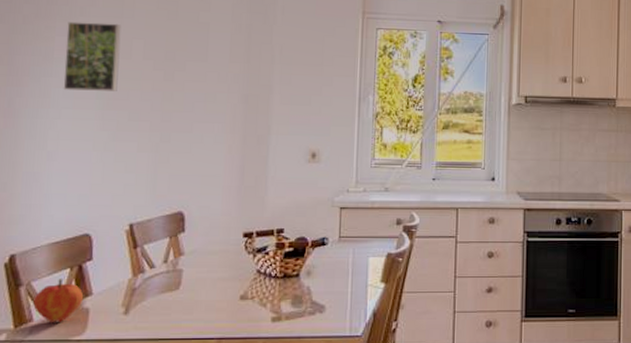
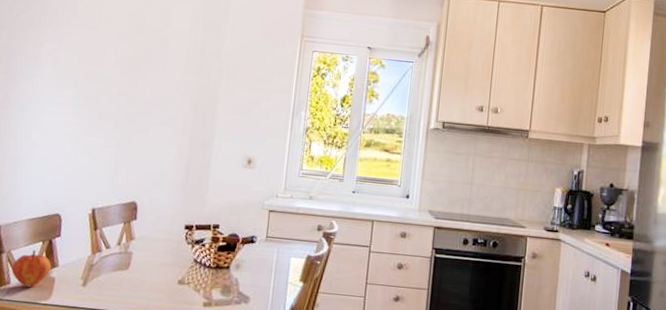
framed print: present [63,21,121,91] -> none [47,30,98,93]

